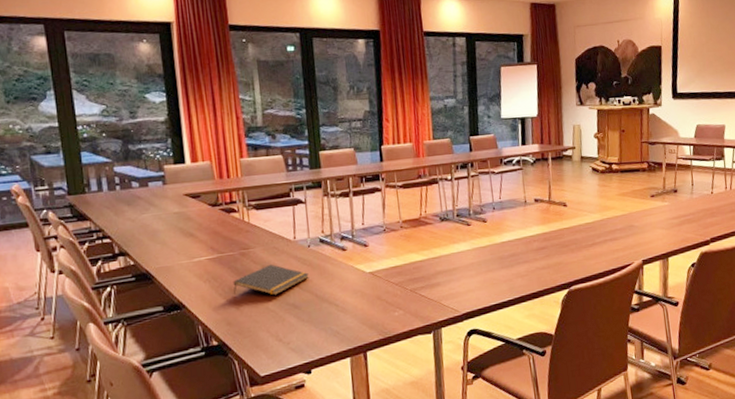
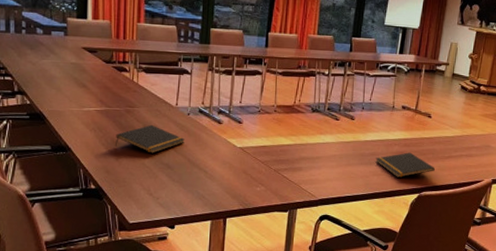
notepad: none [516,246,581,276] -> present [375,152,435,178]

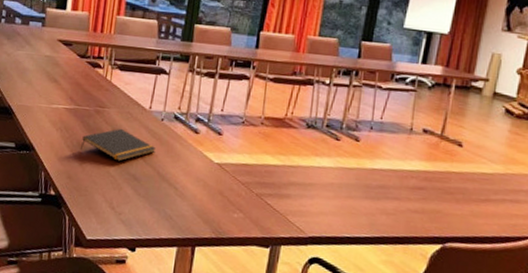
notepad: present [375,152,435,178] -> none [385,188,466,221]

